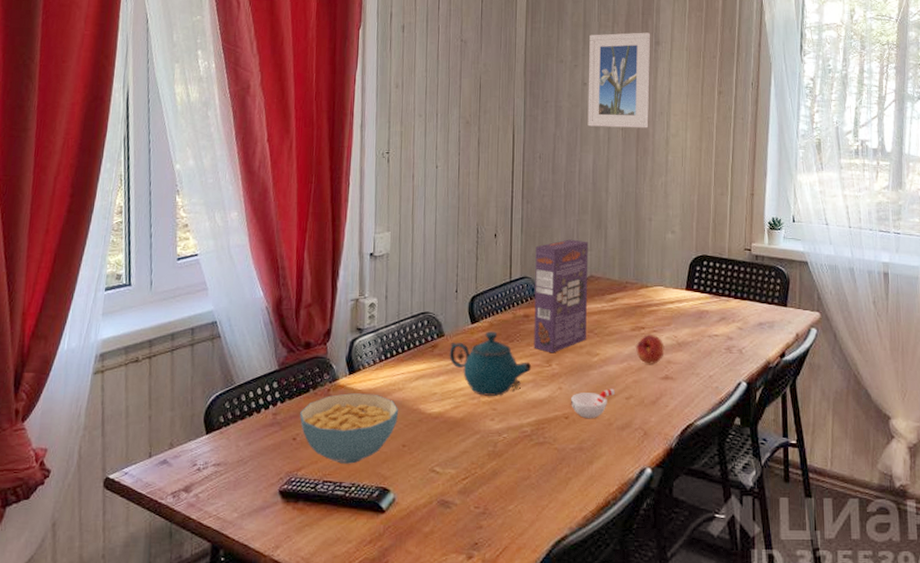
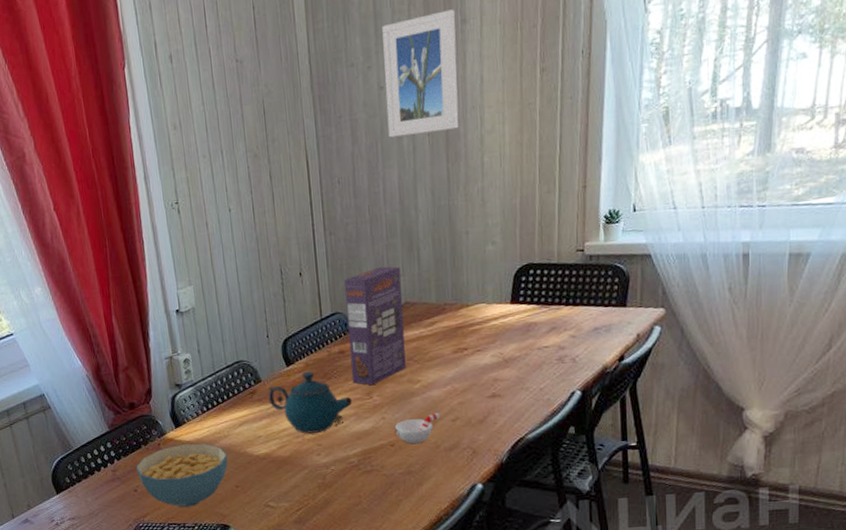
fruit: present [636,335,665,364] -> none [459,354,490,385]

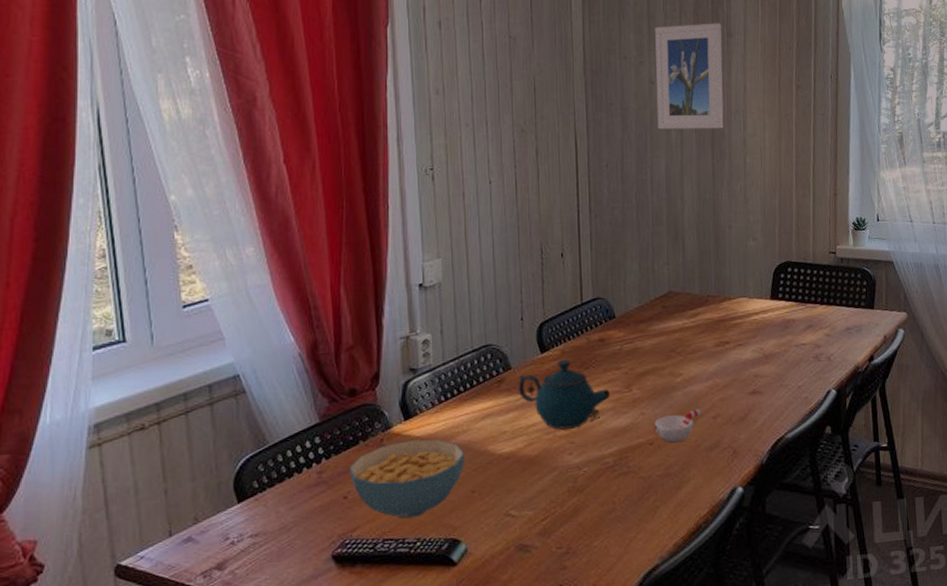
cereal box: present [344,266,406,386] -> none [608,253,668,378]

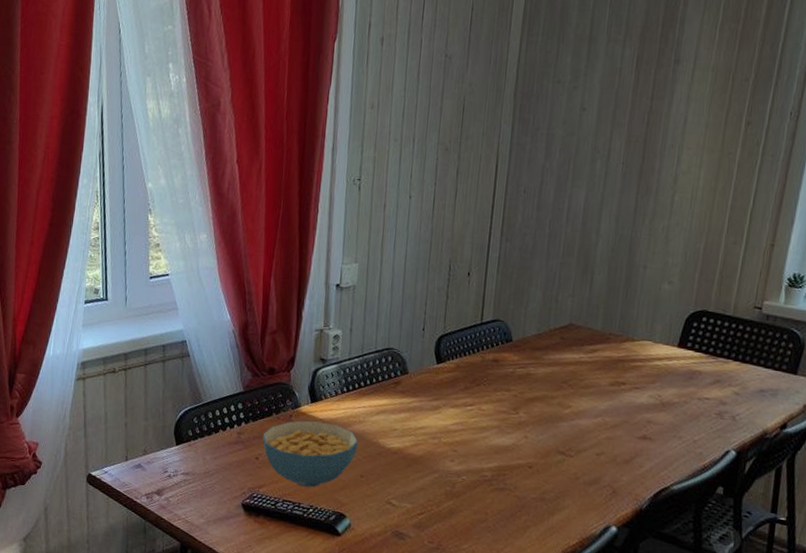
teapot: present [518,359,611,430] -> none [412,372,498,439]
cup: present [654,408,702,443] -> none [535,442,586,471]
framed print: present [655,23,724,129] -> none [582,48,670,163]

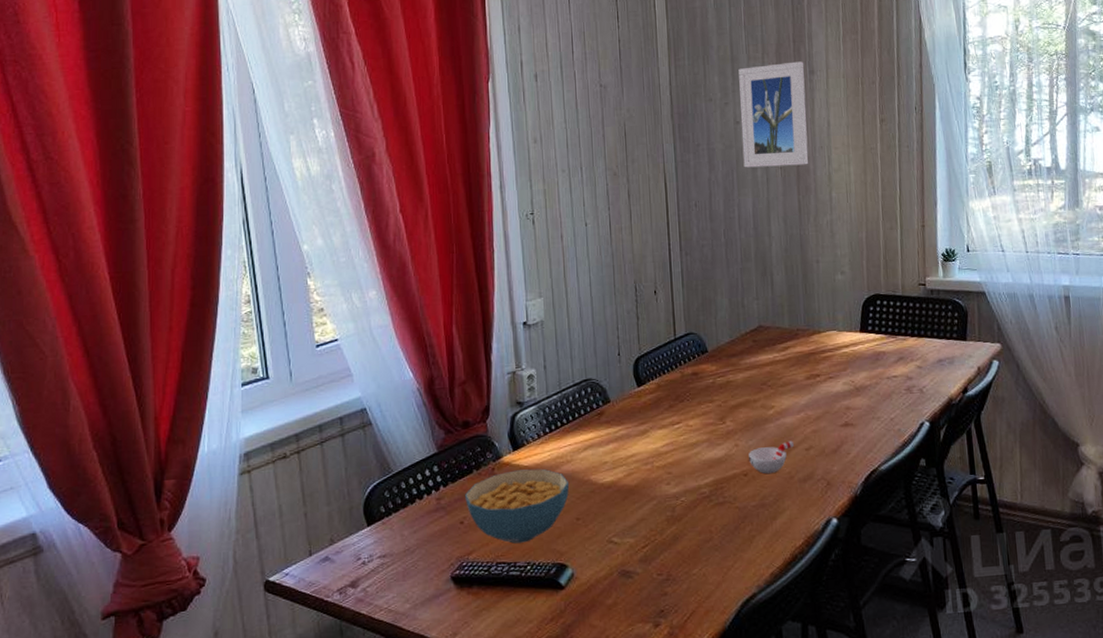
cup: none [535,442,586,471] -> present [748,440,795,474]
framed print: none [582,48,670,163] -> present [738,61,809,168]

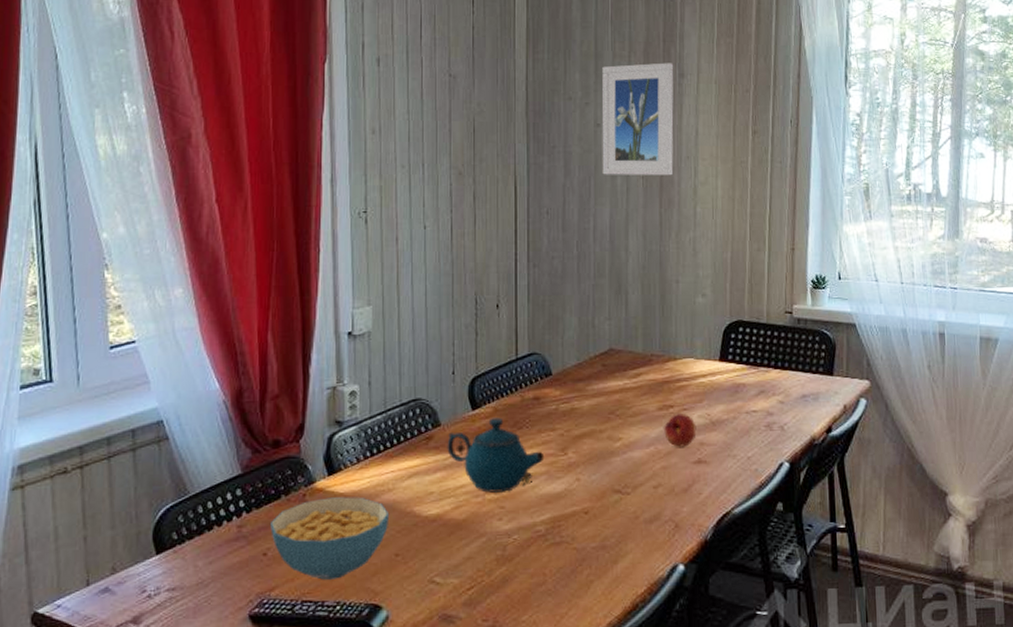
teapot: none [617,392,705,461] -> present [447,418,545,494]
cup: present [748,440,795,474] -> none [590,477,642,513]
fruit: none [812,381,843,412] -> present [664,414,697,447]

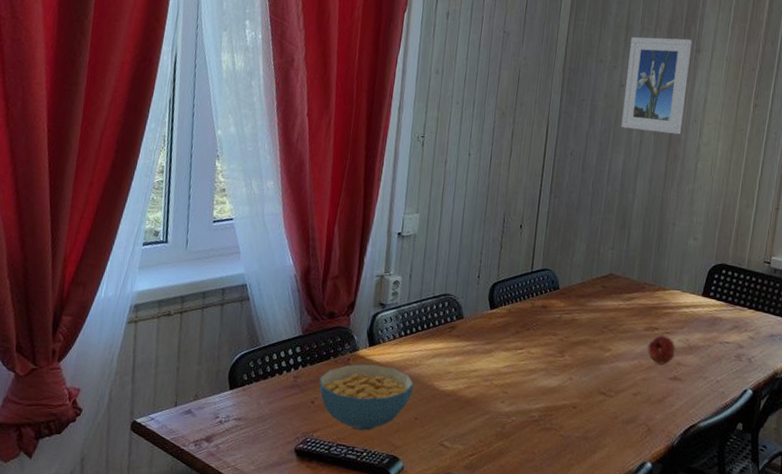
teapot: present [447,418,545,494] -> none [466,318,545,381]

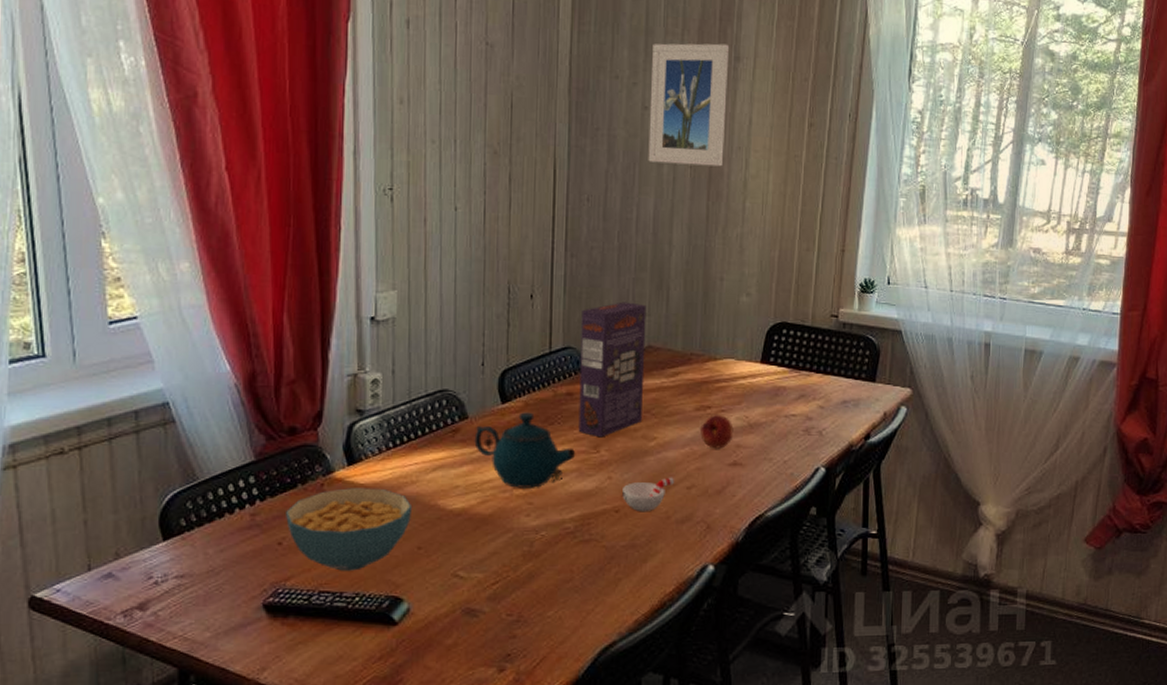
teapot: none [466,318,545,381] -> present [474,412,576,490]
cereal box: none [548,236,611,345] -> present [578,302,647,438]
cup: none [579,383,624,411] -> present [621,477,675,512]

